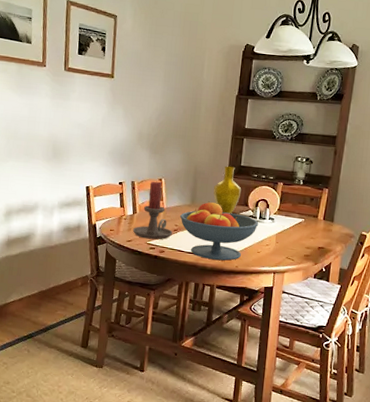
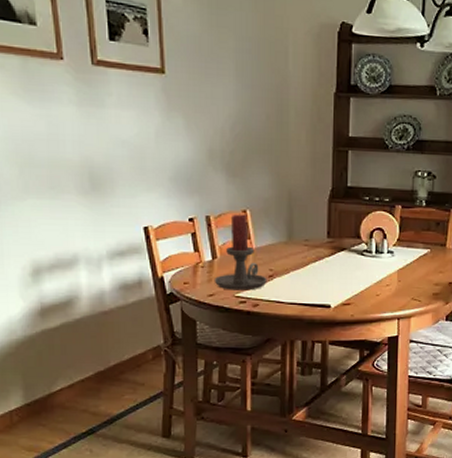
fruit bowl: present [179,201,259,261] -> none [274,235,375,309]
vase: present [213,166,242,214] -> none [314,187,351,250]

